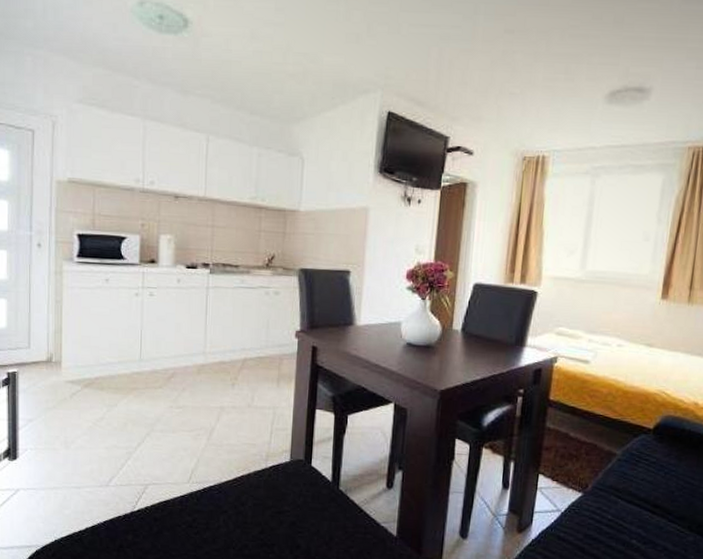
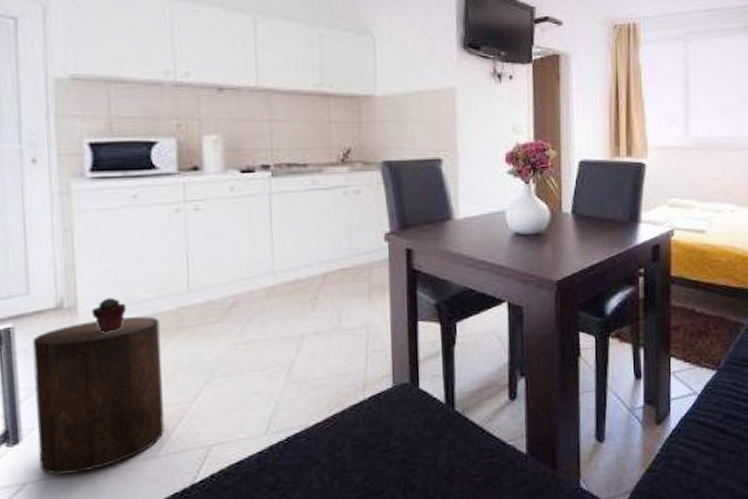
stool: none [29,374,118,489] -> present [32,316,165,475]
potted succulent: none [71,358,95,385] -> present [91,297,126,333]

